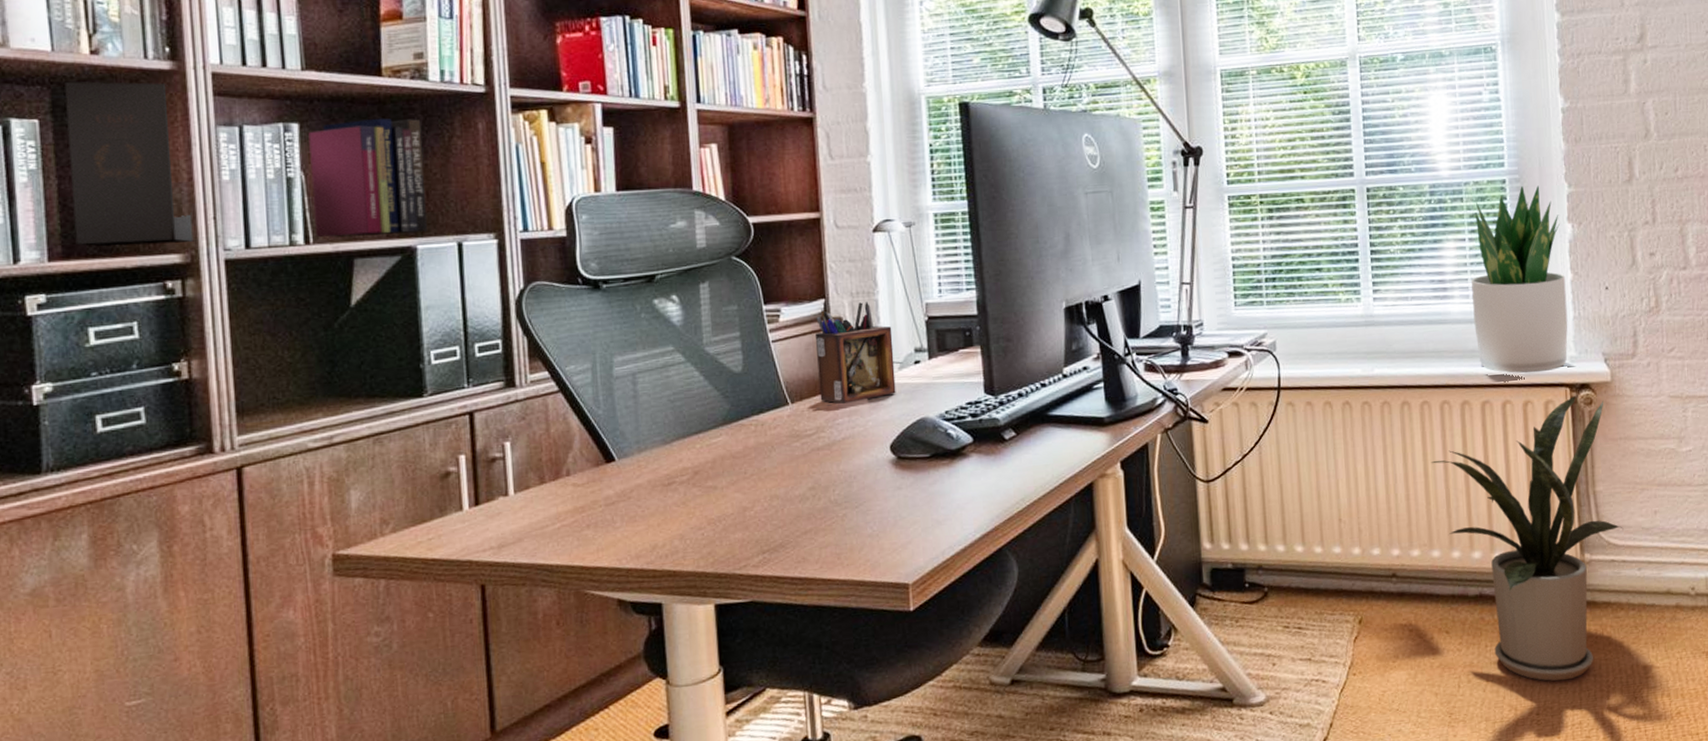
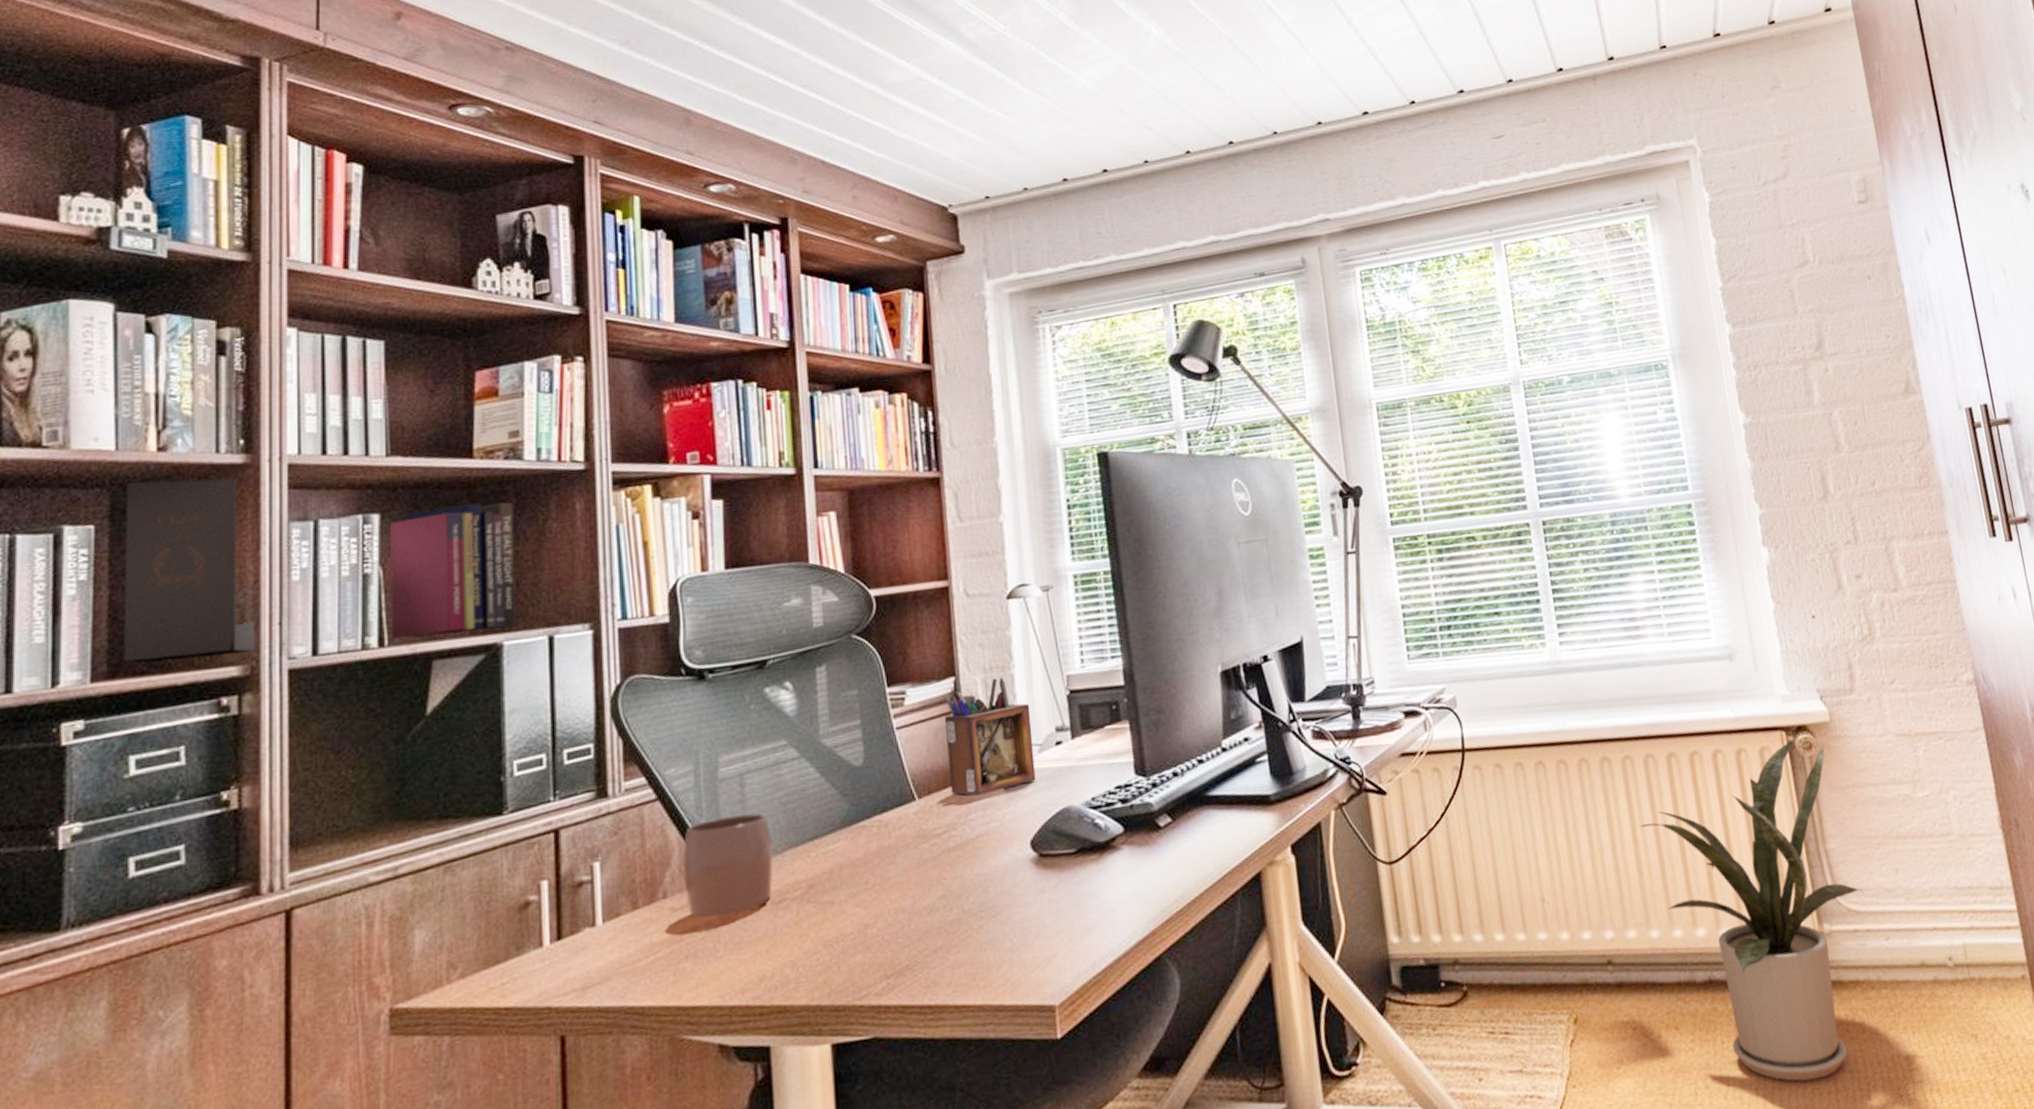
mug: none [583,408,663,495] -> present [682,813,774,919]
planter: present [1471,185,1568,374] -> none [1660,508,1779,719]

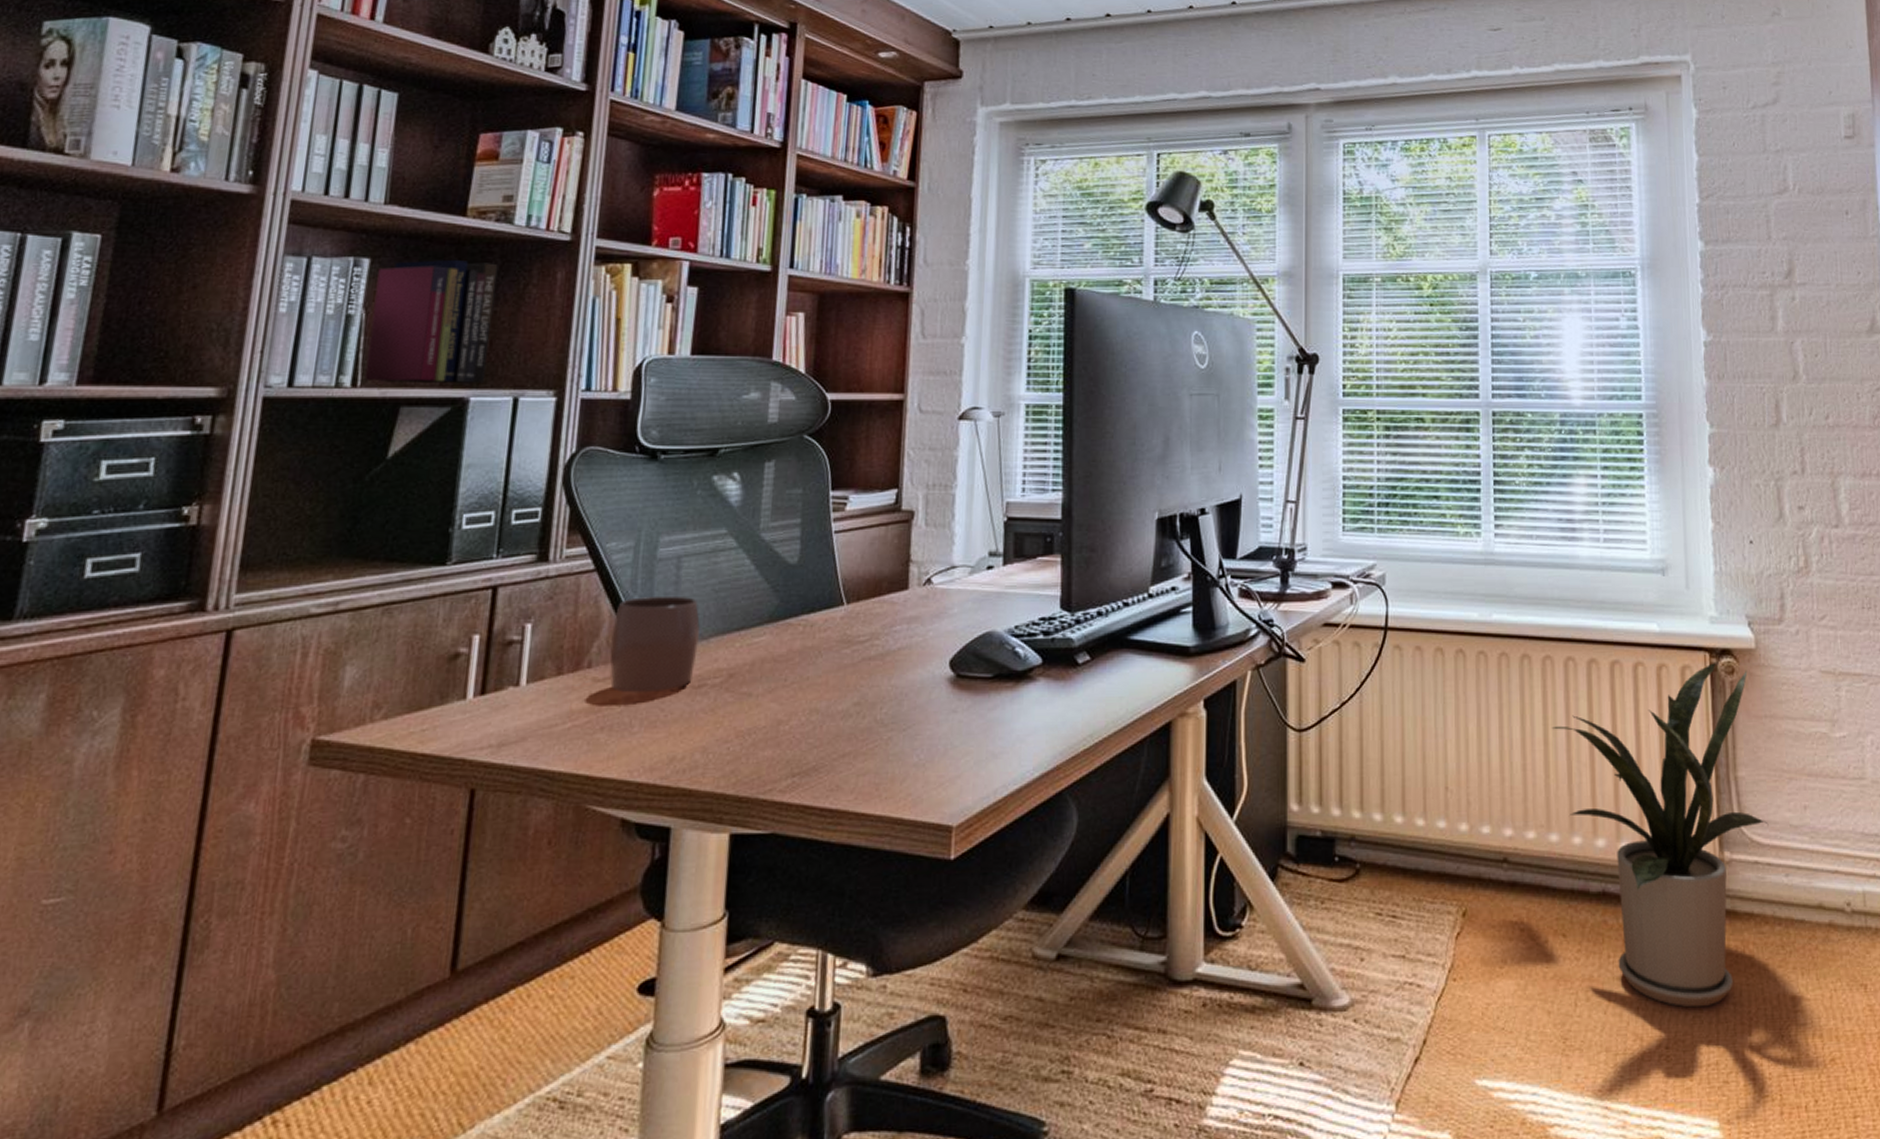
decorative box: present [123,478,255,663] -> none [109,197,243,375]
desk organizer: present [944,677,1036,797] -> none [879,496,967,610]

